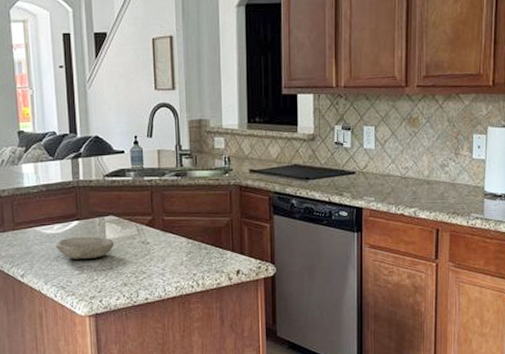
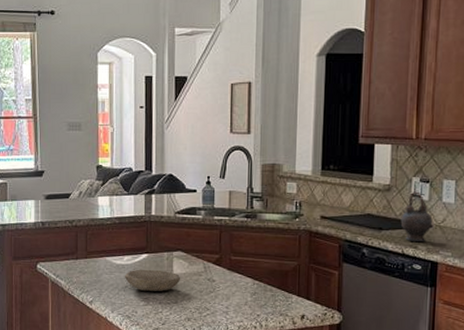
teapot: none [326,139,356,189] -> present [400,191,433,241]

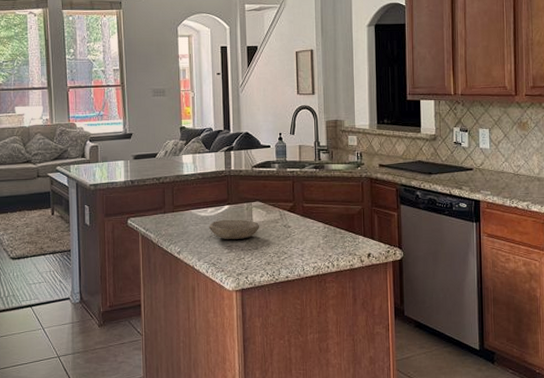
teapot: present [400,191,433,241] -> none [446,139,473,183]

